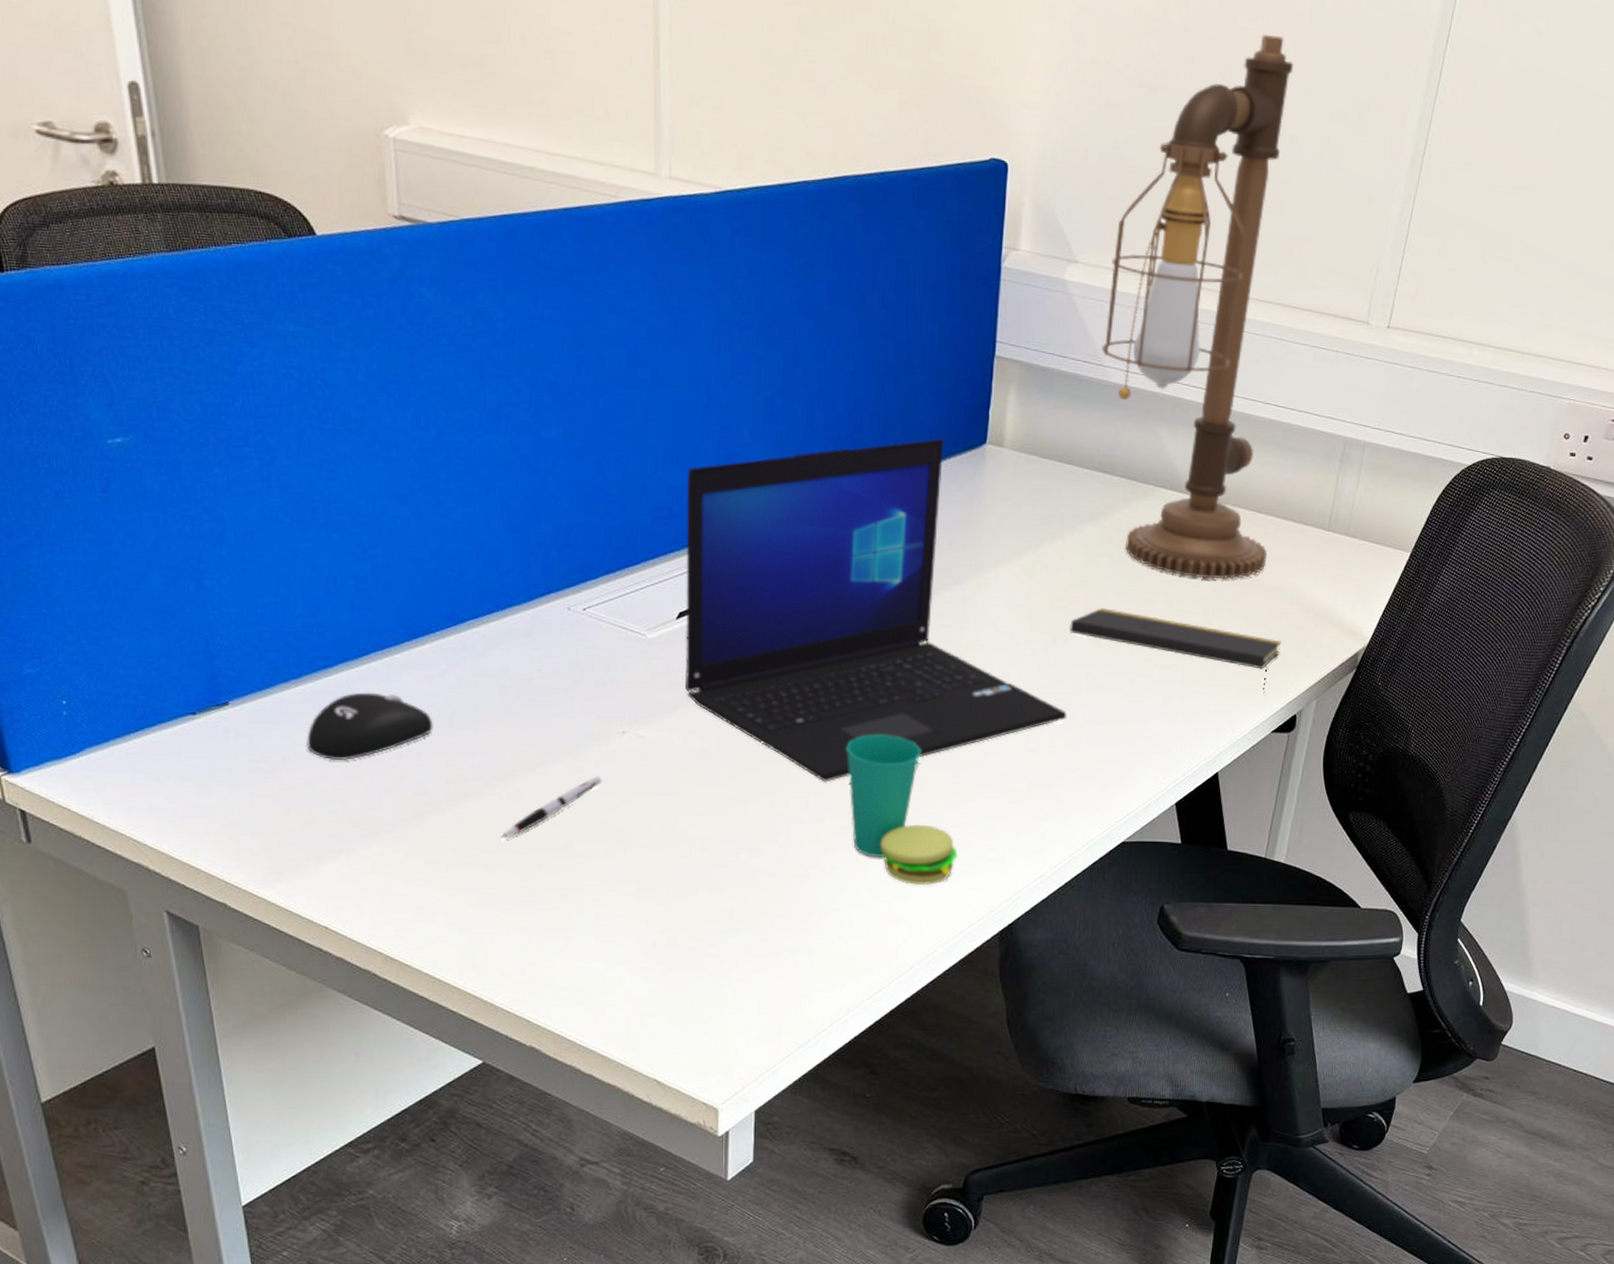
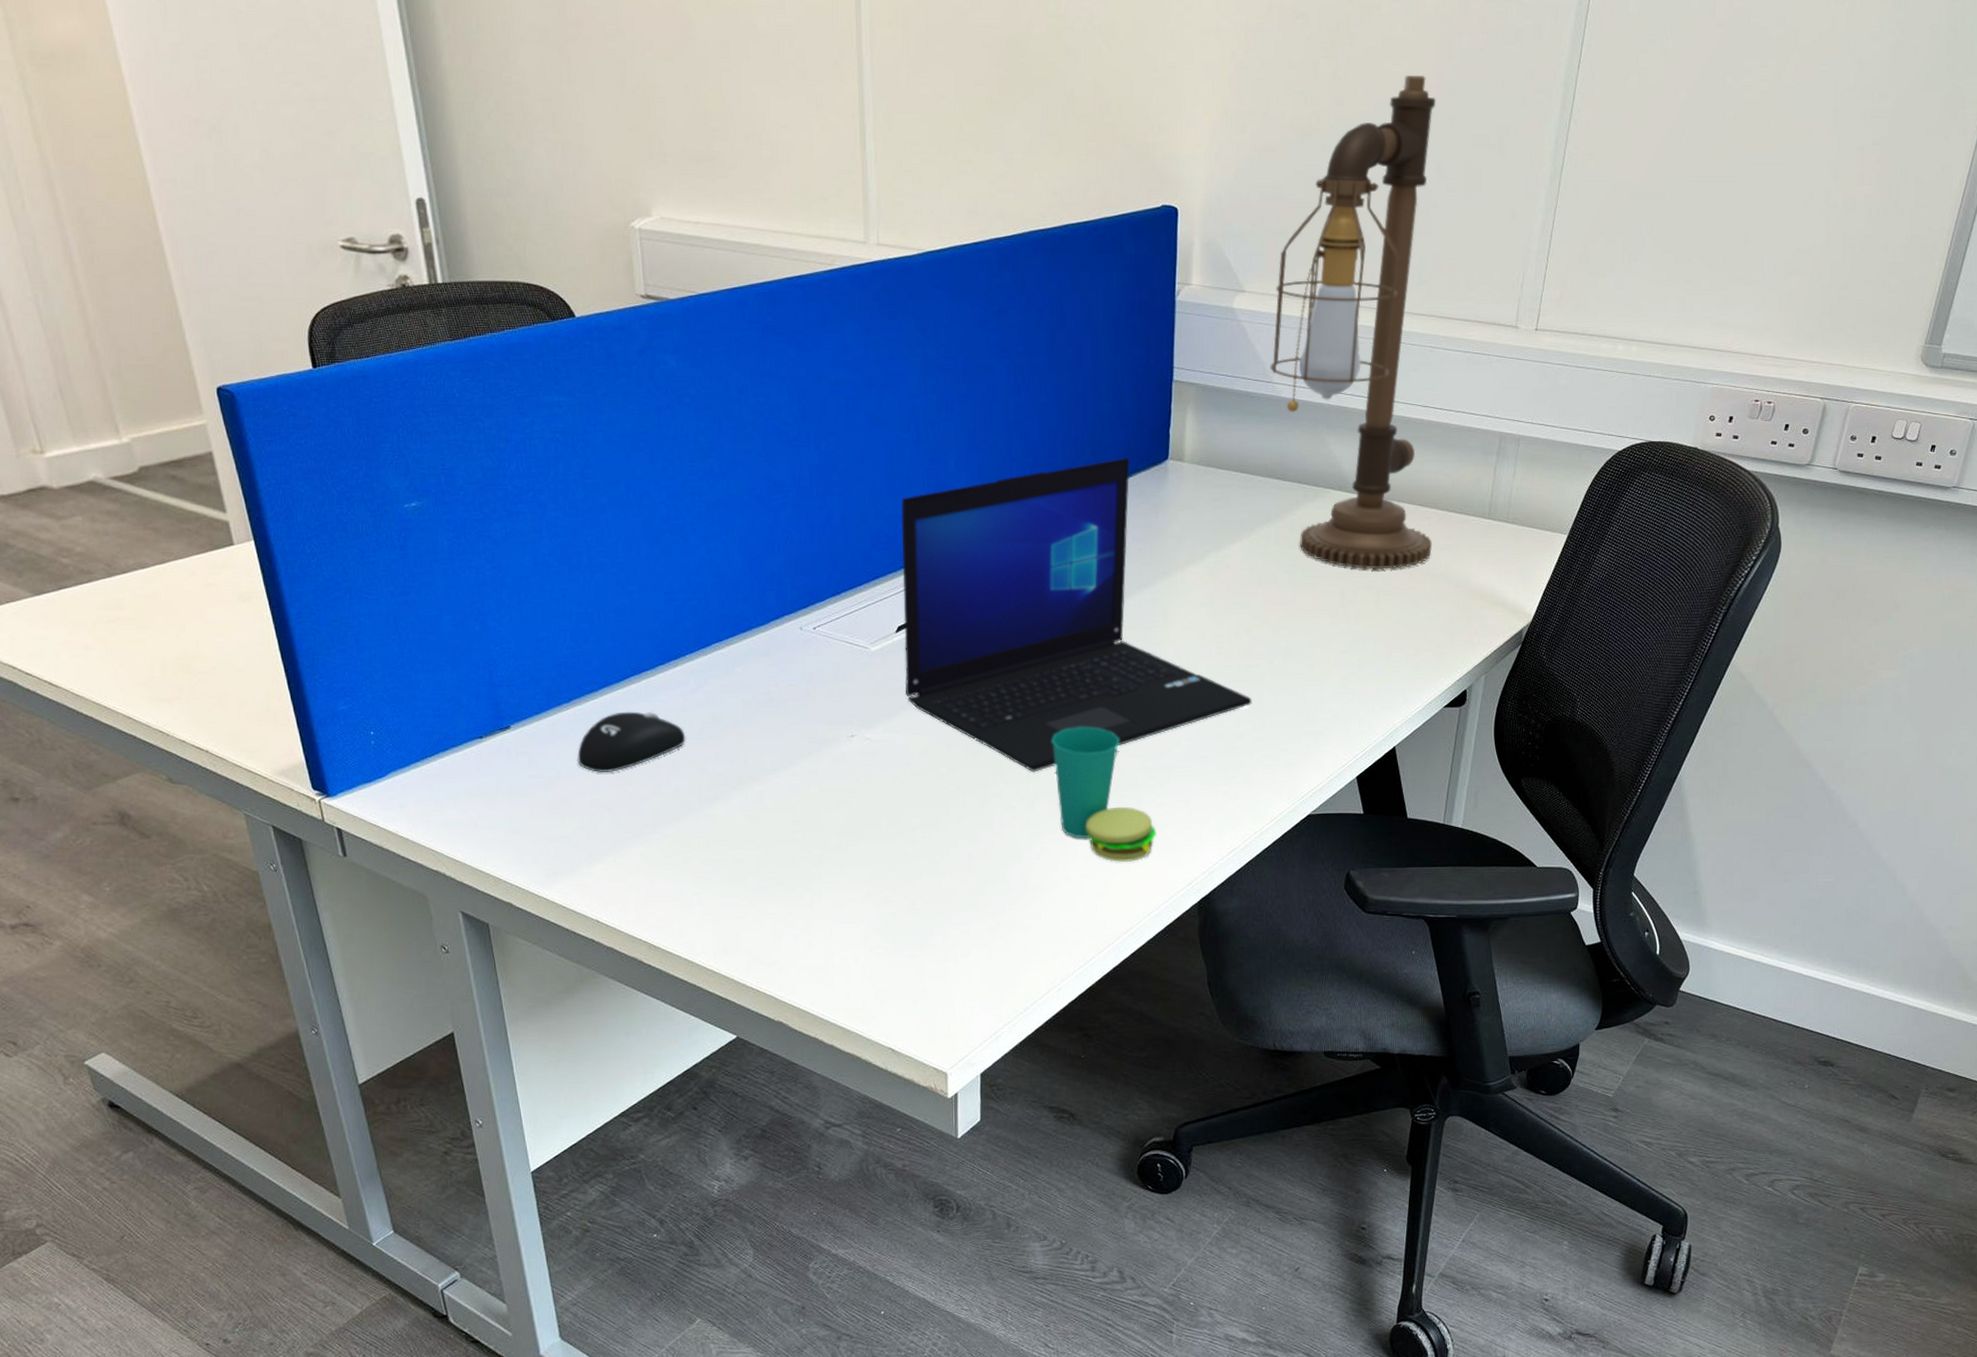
pen: present [501,776,602,839] -> none [747,776,835,835]
notepad: present [1070,607,1281,696] -> none [1251,601,1449,674]

